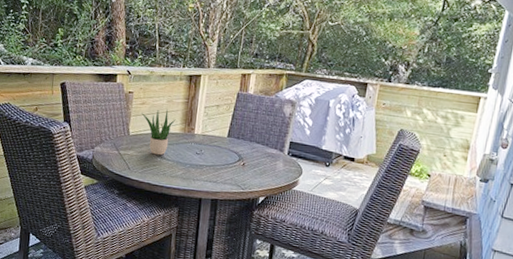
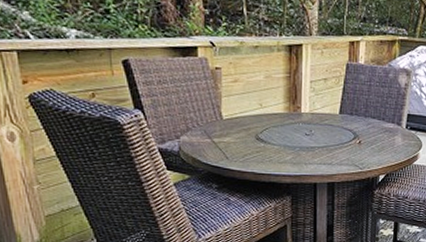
potted plant: present [141,109,176,156] -> none [235,86,278,140]

